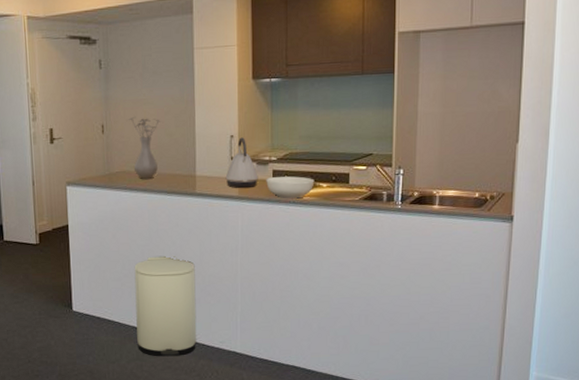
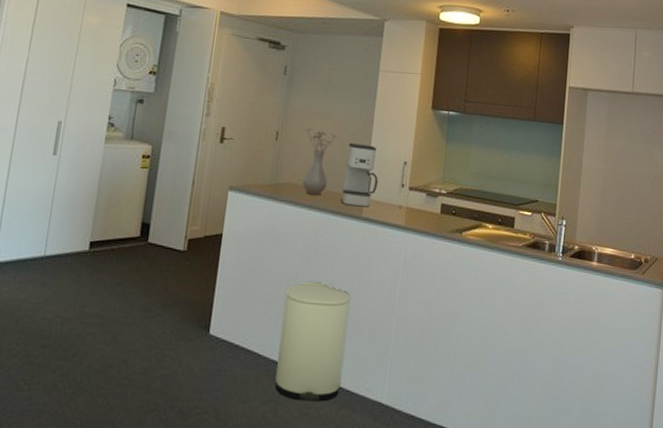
coffee maker: none [173,124,207,185] -> present [341,143,378,208]
kettle: present [225,137,258,189] -> none [393,165,427,220]
bowl: present [266,176,315,199] -> none [433,211,481,237]

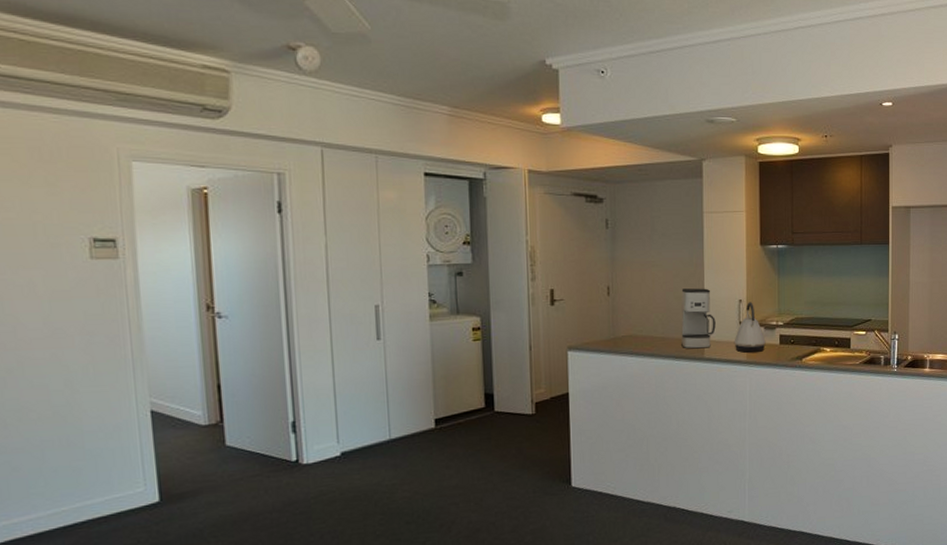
pedal bin: present [275,281,351,402] -> none [639,423,705,531]
vase: present [303,127,337,196] -> none [635,278,669,345]
kettle: none [393,165,427,220] -> present [734,302,766,354]

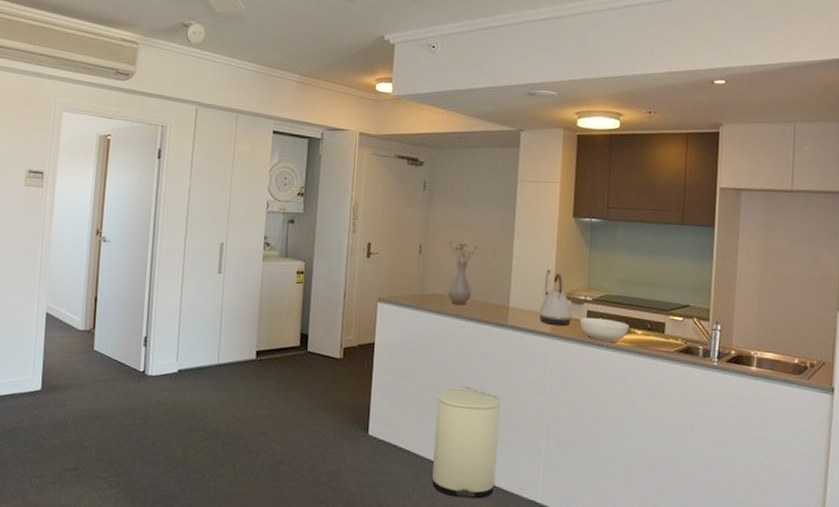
vase: none [635,278,669,345] -> present [446,240,479,306]
pedal bin: none [639,423,705,531] -> present [432,386,500,499]
coffee maker: present [681,288,716,349] -> none [486,254,522,316]
bowl: none [773,341,819,364] -> present [580,317,630,343]

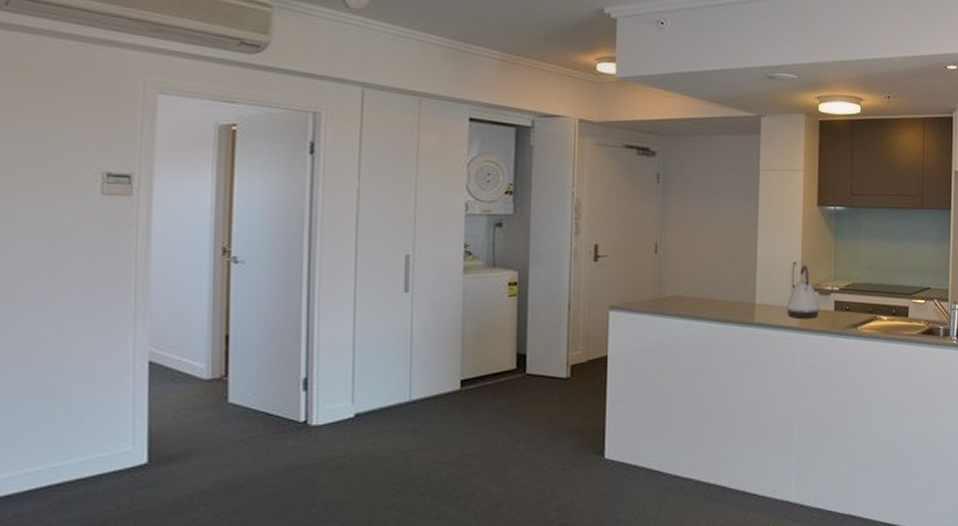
pedal bin: present [432,386,500,499] -> none [679,393,749,511]
vase: present [446,240,479,306] -> none [684,236,721,307]
bowl: present [580,317,630,343] -> none [827,308,876,332]

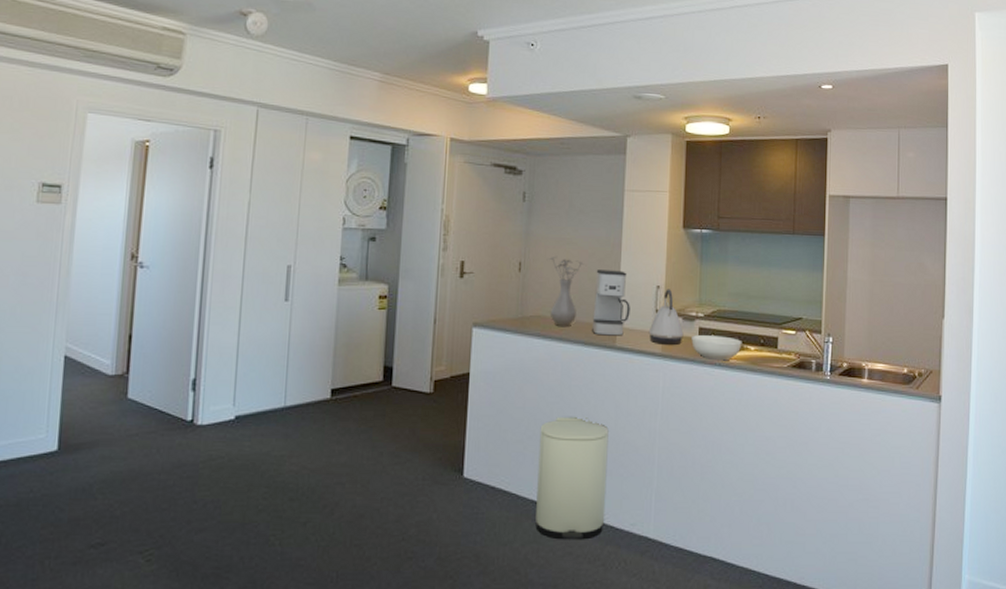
pedal bin: none [679,393,749,511] -> present [535,417,609,540]
vase: none [684,236,721,307] -> present [548,255,584,328]
coffee maker: none [730,249,768,313] -> present [592,270,630,336]
bowl: none [827,308,876,332] -> present [691,335,742,361]

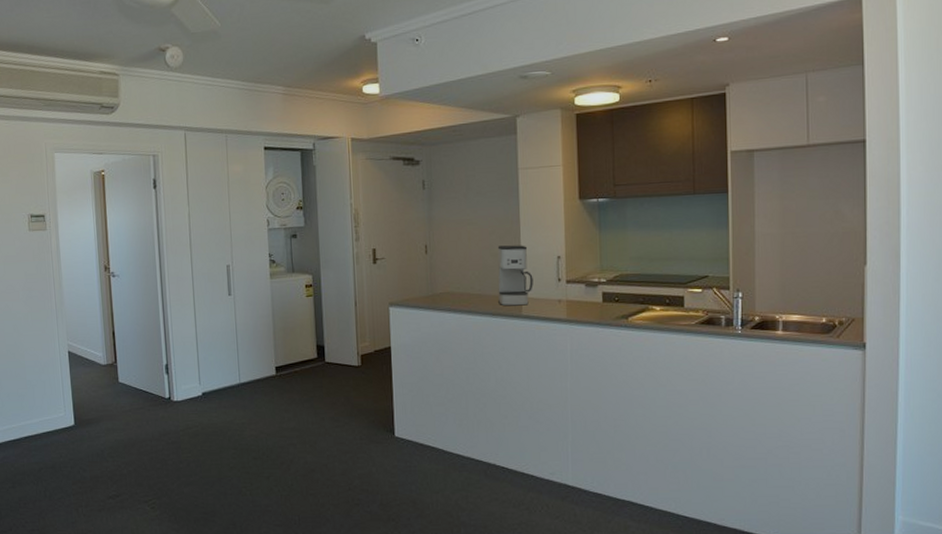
pedal bin: present [535,417,609,540] -> none [458,381,525,488]
vase: present [548,255,584,328] -> none [451,236,485,301]
kettle: present [648,289,684,346] -> none [553,258,587,312]
bowl: present [691,335,742,361] -> none [595,299,647,323]

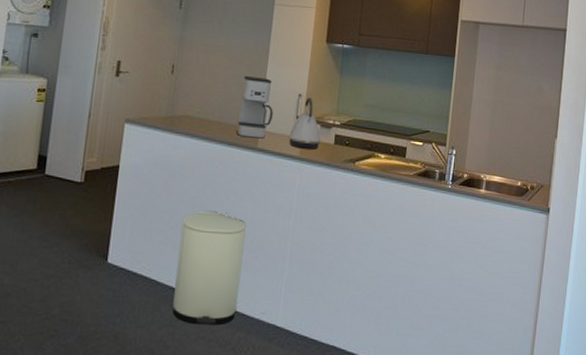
pedal bin: none [458,381,525,488] -> present [172,211,246,326]
kettle: none [553,258,587,312] -> present [288,97,321,150]

